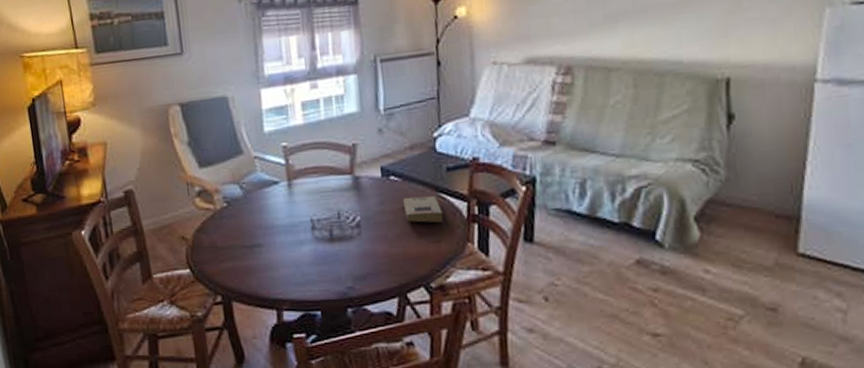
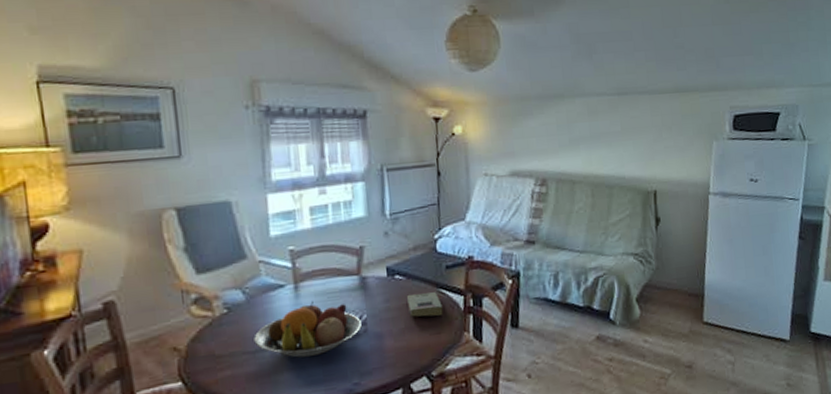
fruit bowl: none [251,199,355,256] -> present [254,300,362,358]

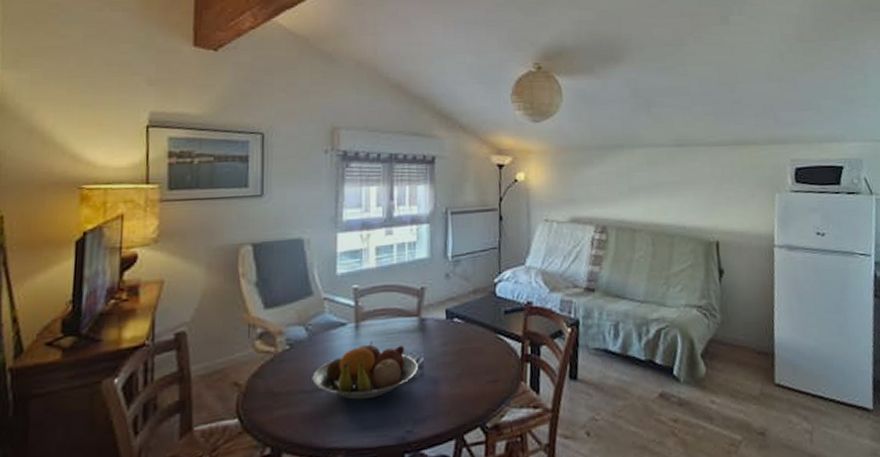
book: present [407,292,443,317] -> none [465,337,500,363]

